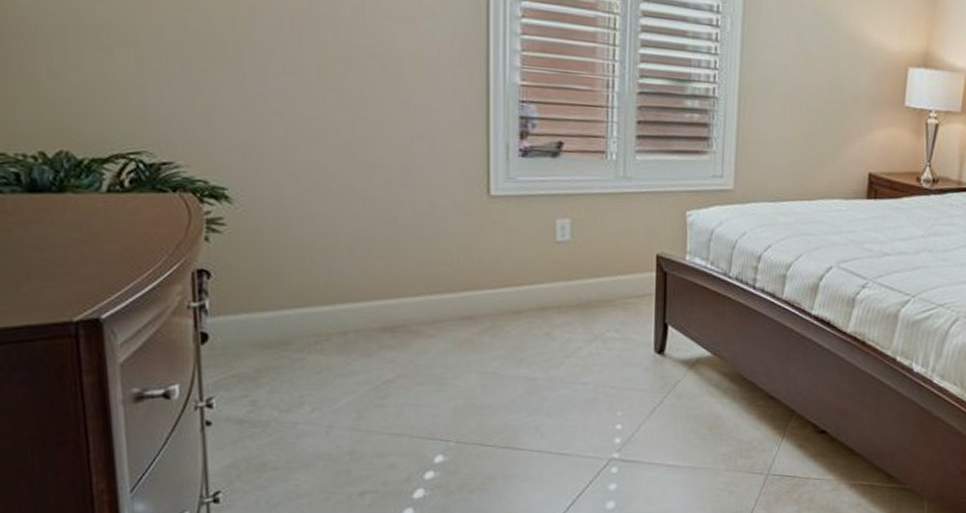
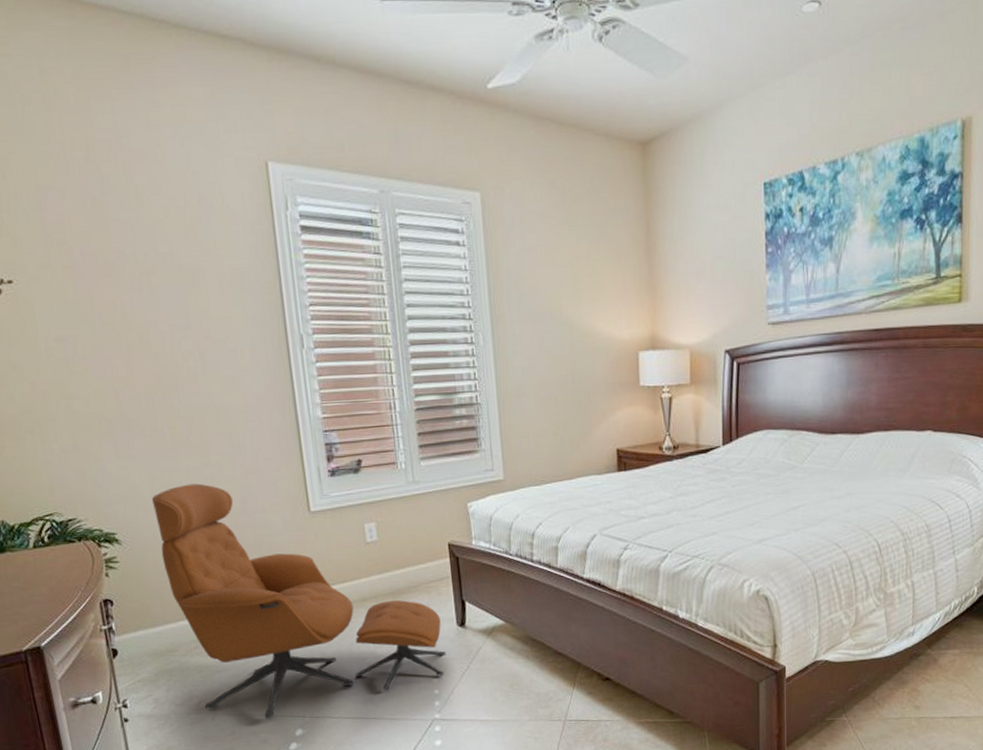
armchair: none [282,140,637,440] -> present [152,483,446,720]

